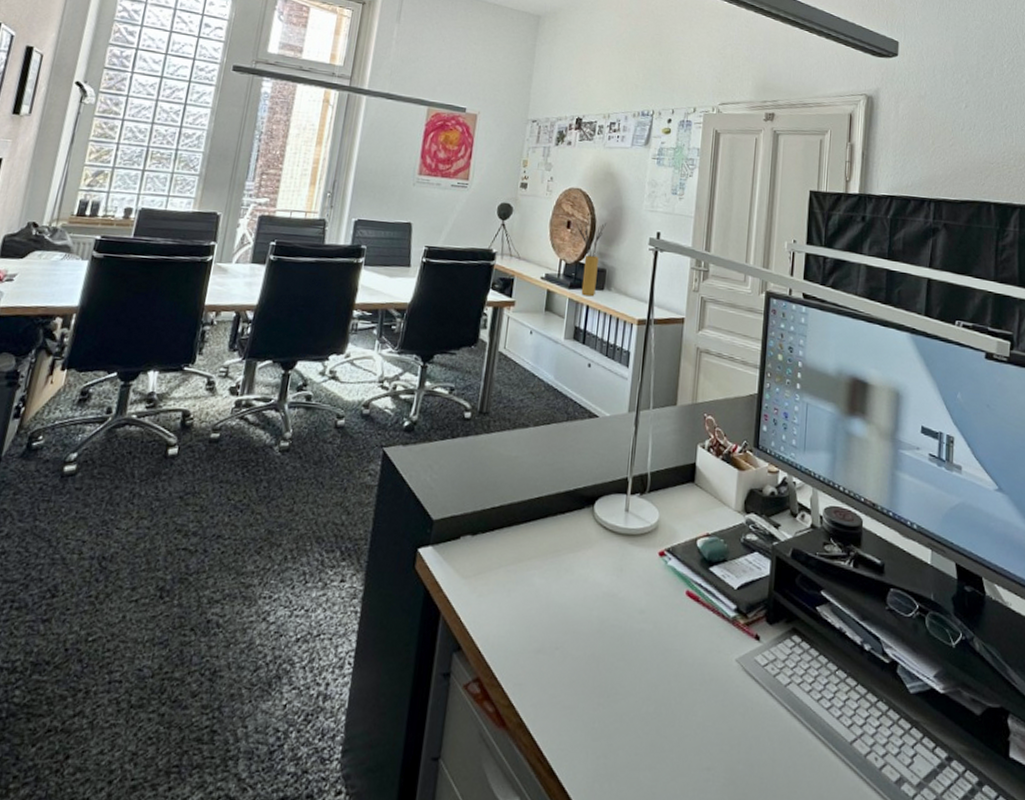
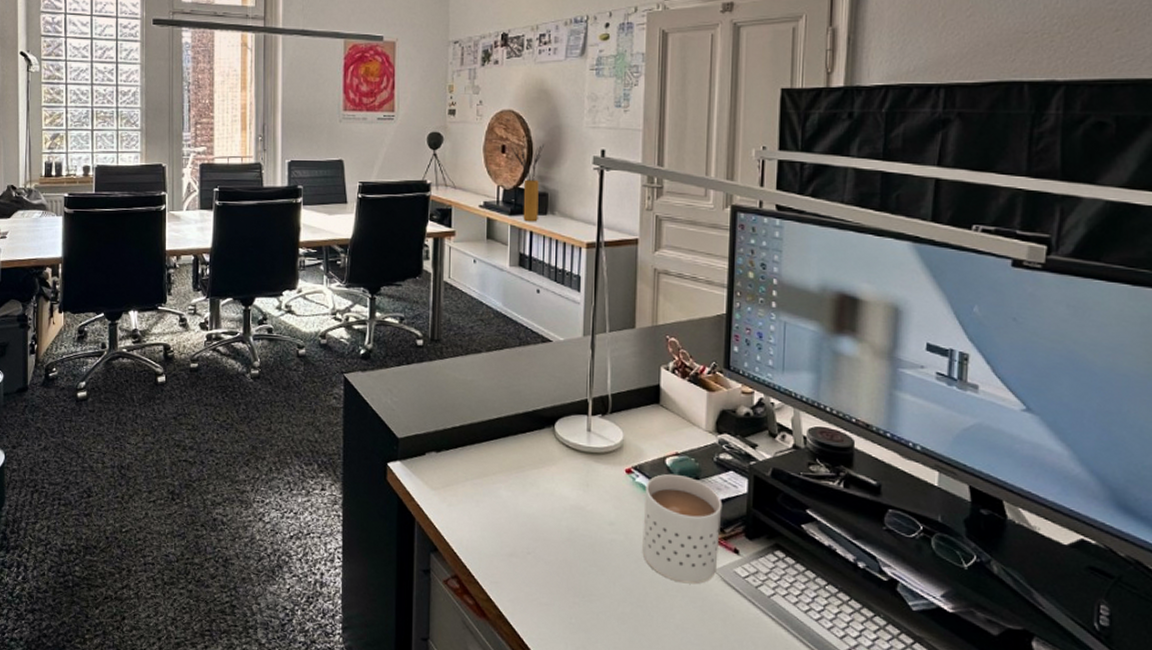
mug: none [669,555,747,676] -> present [642,473,723,585]

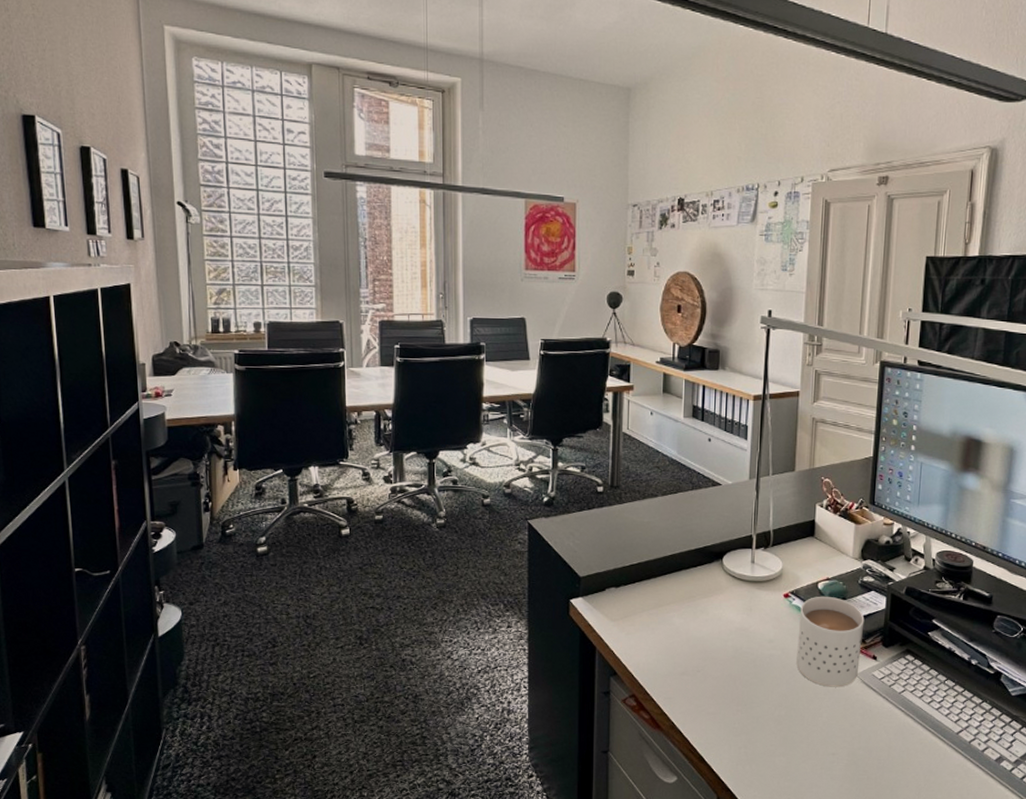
vase: present [512,144,545,222] -> none [687,304,718,377]

